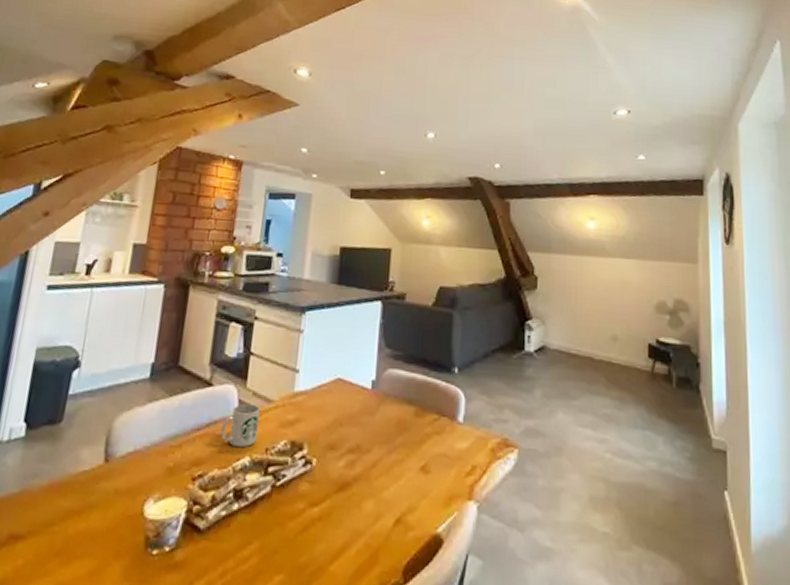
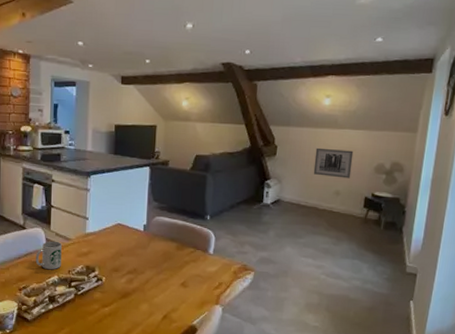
wall art: none [583,280,629,320] -> present [313,147,354,179]

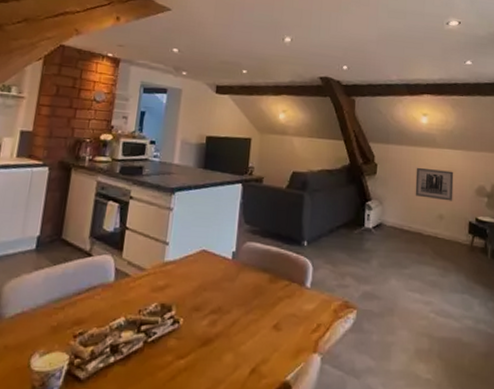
mug: present [35,241,62,270] -> none [99,271,134,310]

